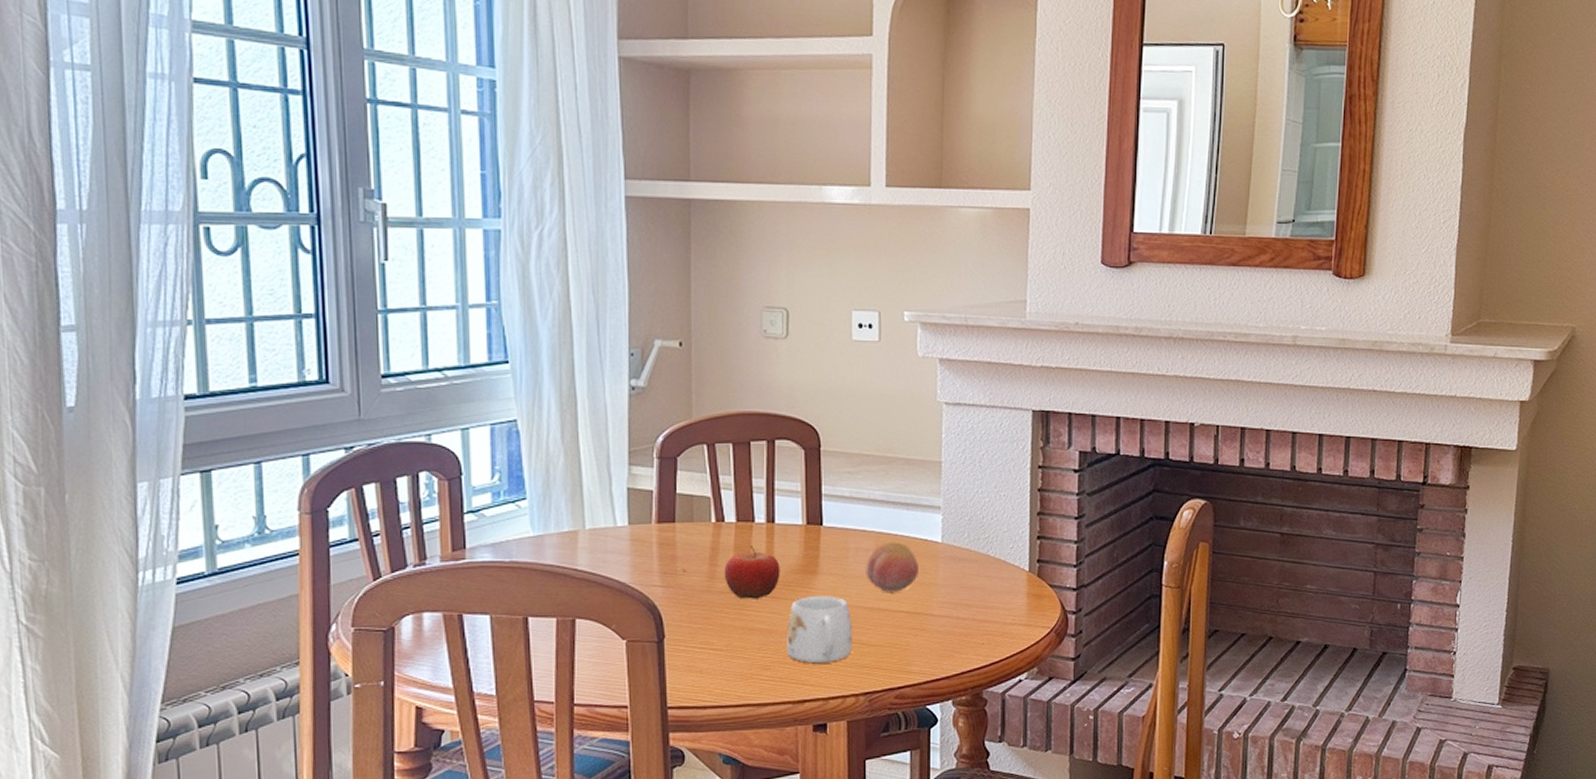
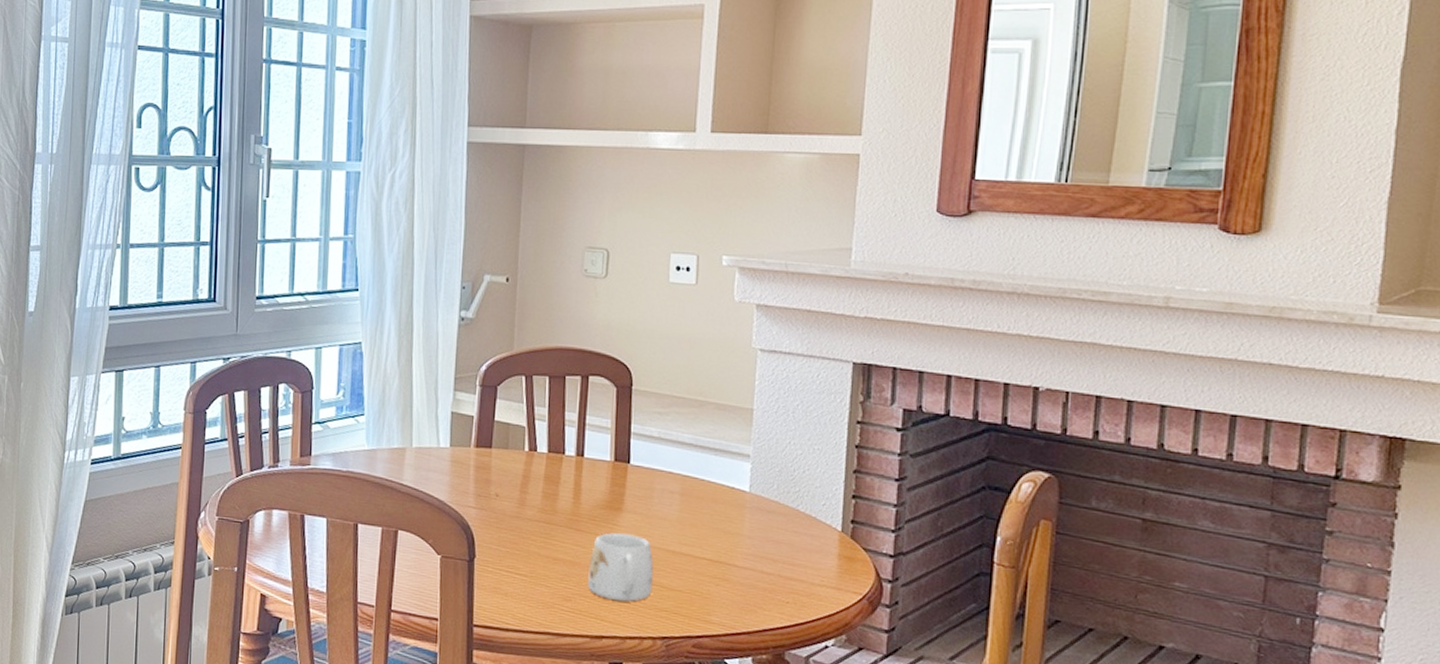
fruit: present [724,545,780,599] -> none [533,476,587,530]
fruit: present [866,542,918,592] -> none [670,486,724,538]

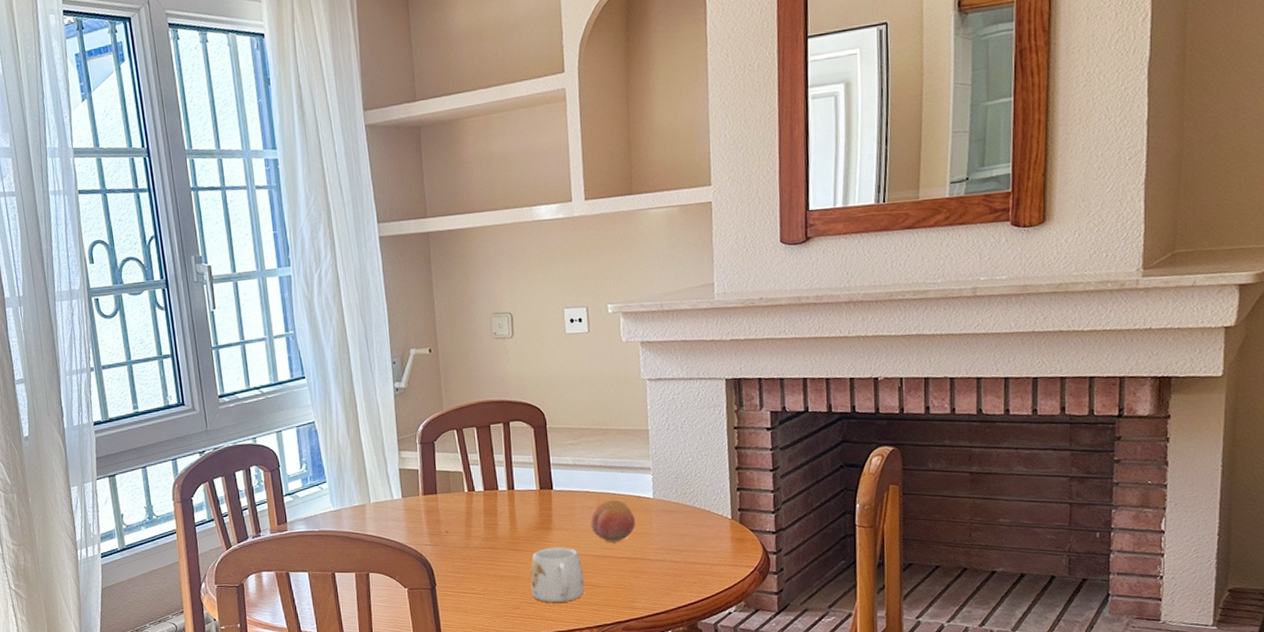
fruit: none [670,486,724,538] -> present [590,499,635,542]

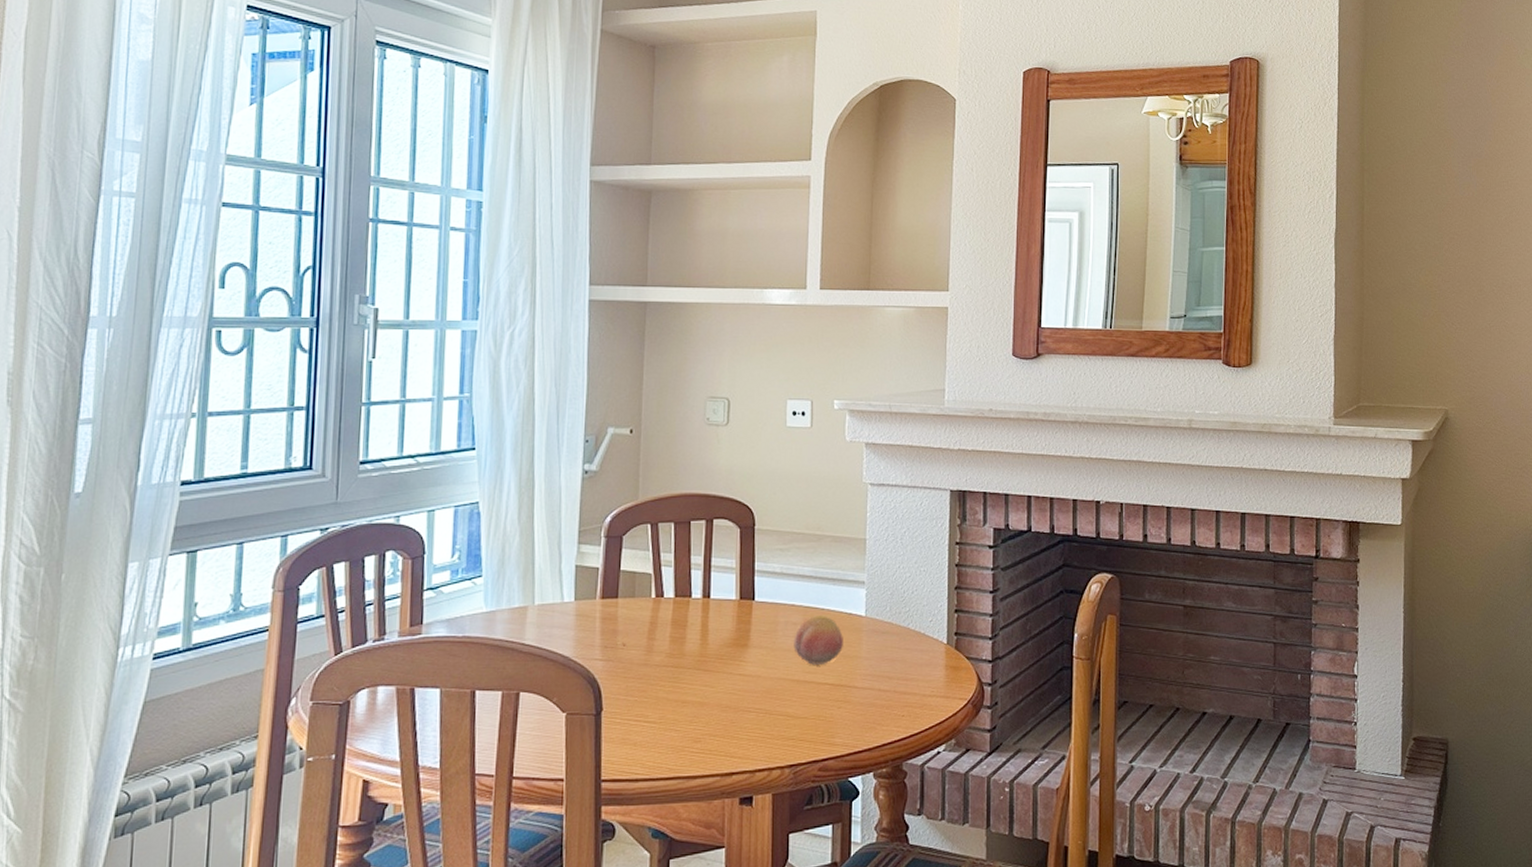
mug: present [530,547,585,603] -> none [717,669,780,736]

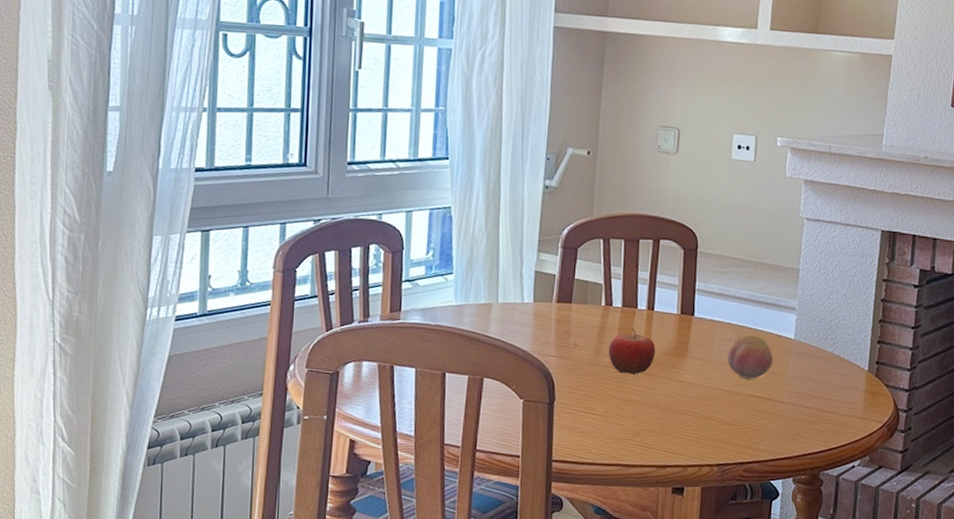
fruit: none [661,620,714,672] -> present [608,328,656,375]

